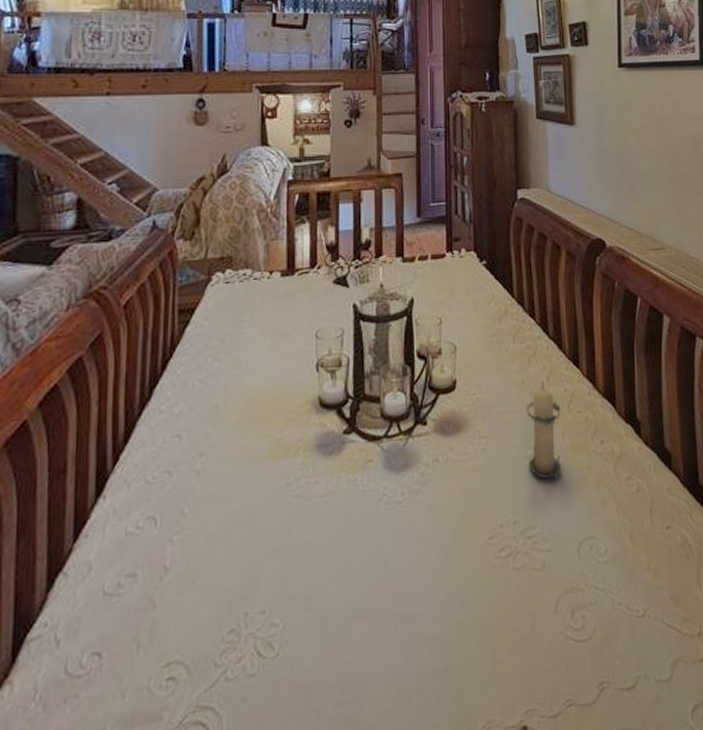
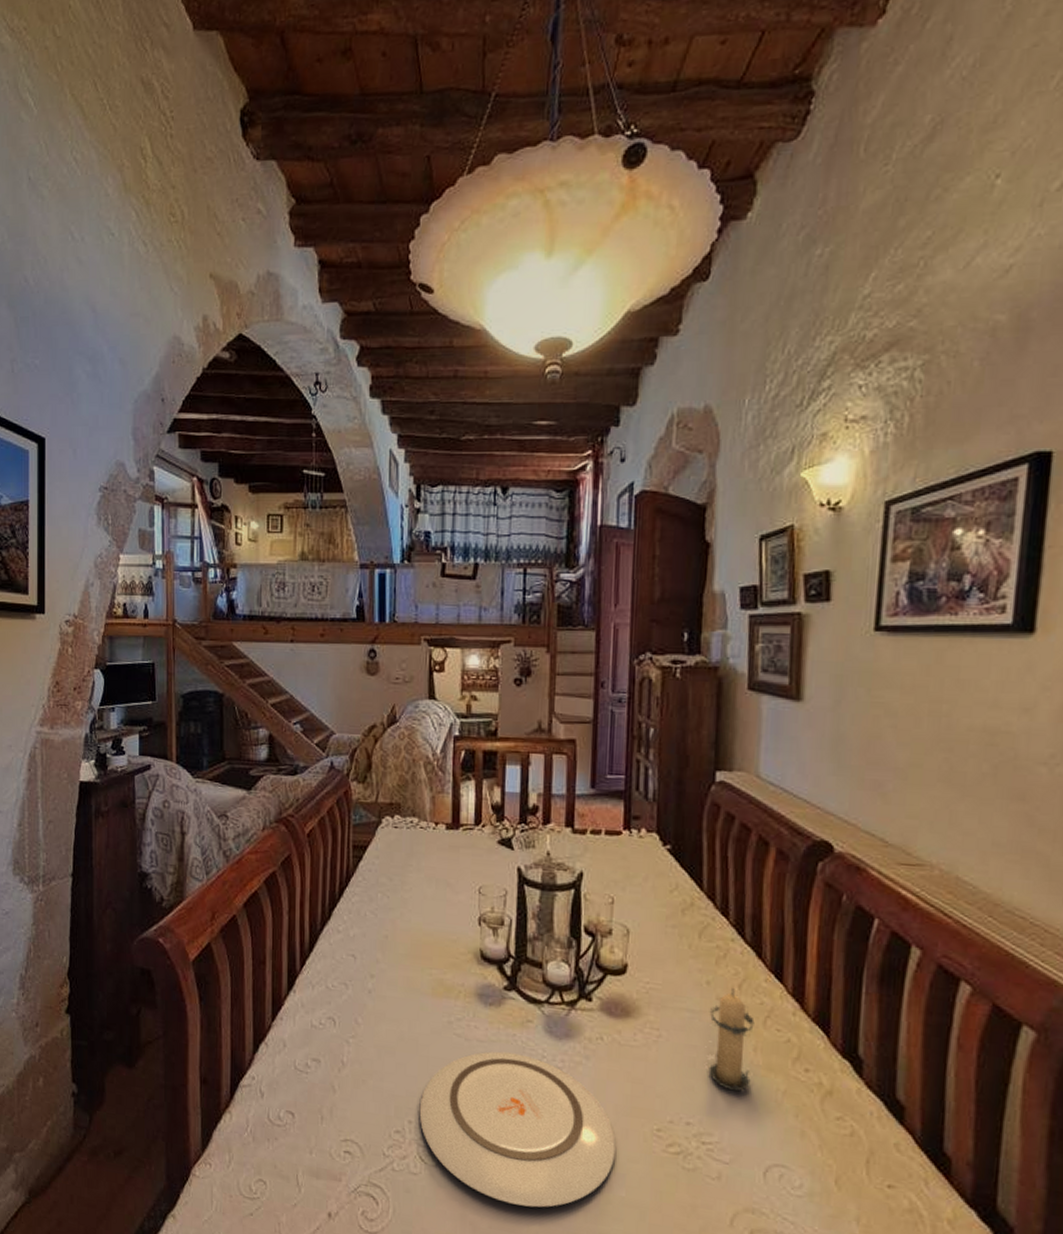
plate: none [256,498,455,672] -> present [419,1051,616,1208]

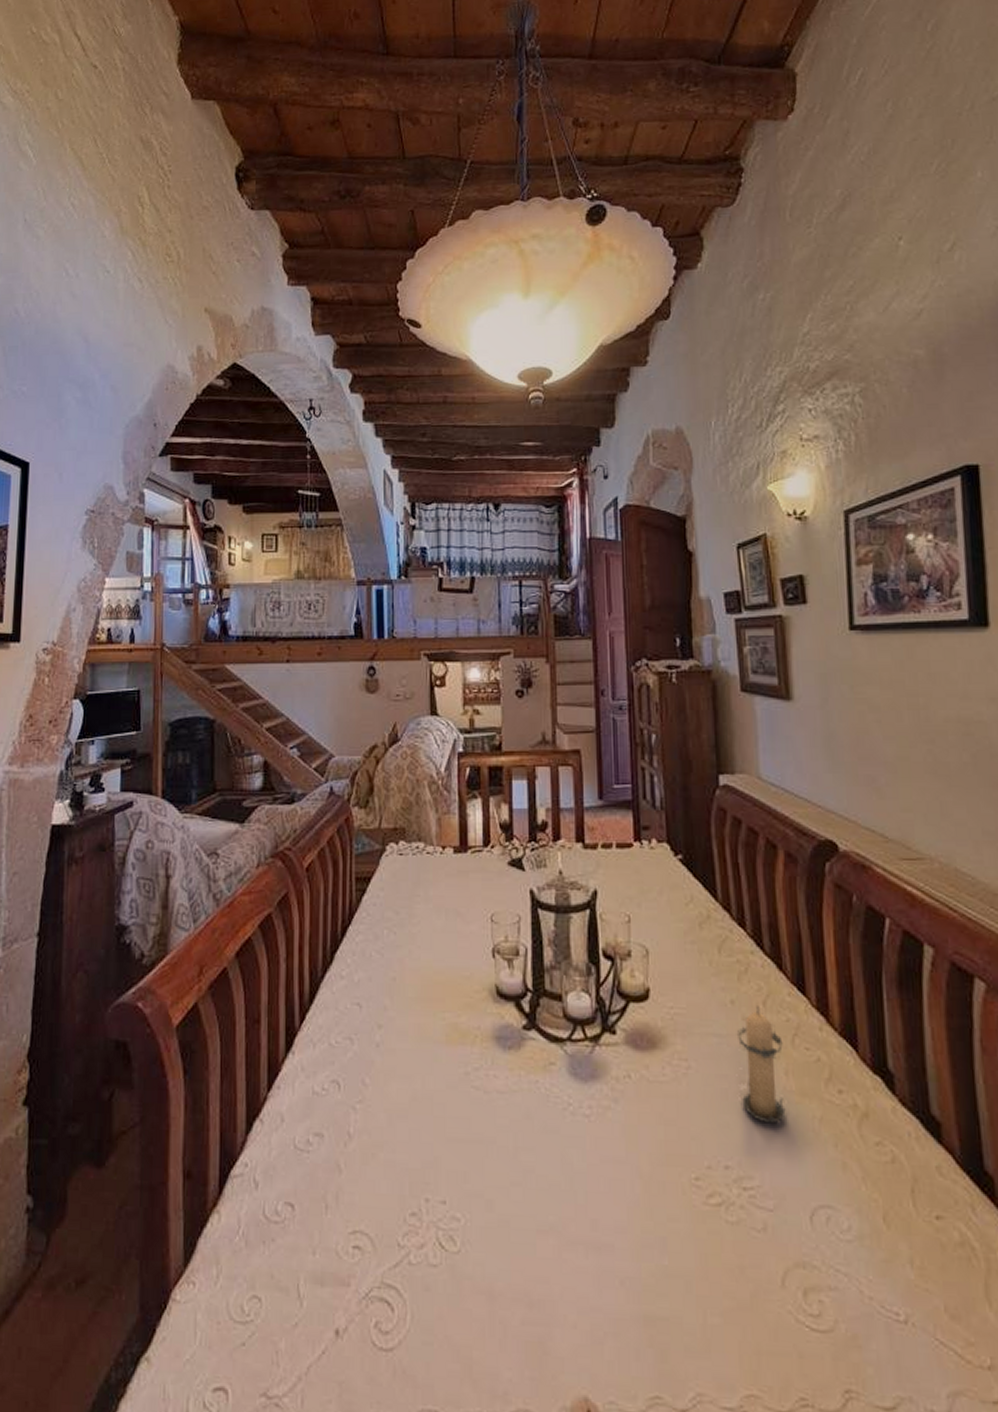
plate: present [419,1051,616,1208] -> none [437,1103,654,1292]

